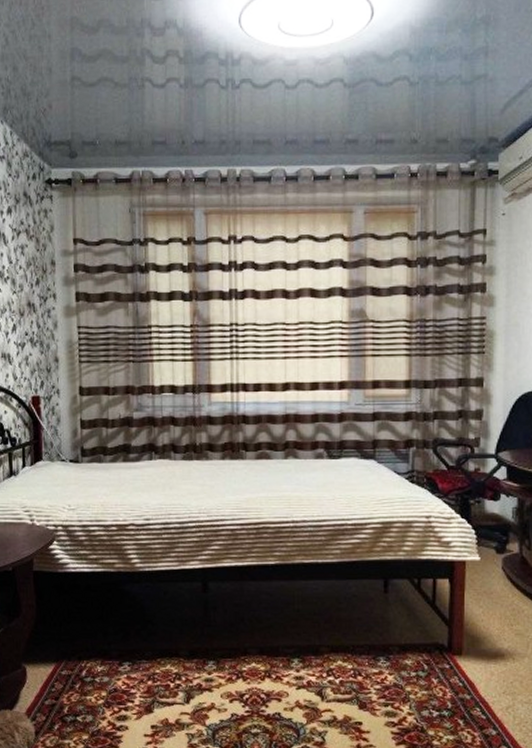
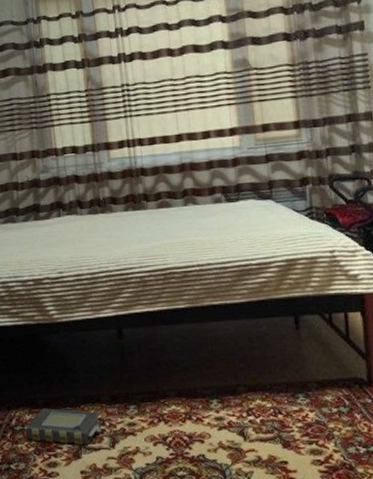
book: none [96,660,178,699] -> present [25,408,102,444]

